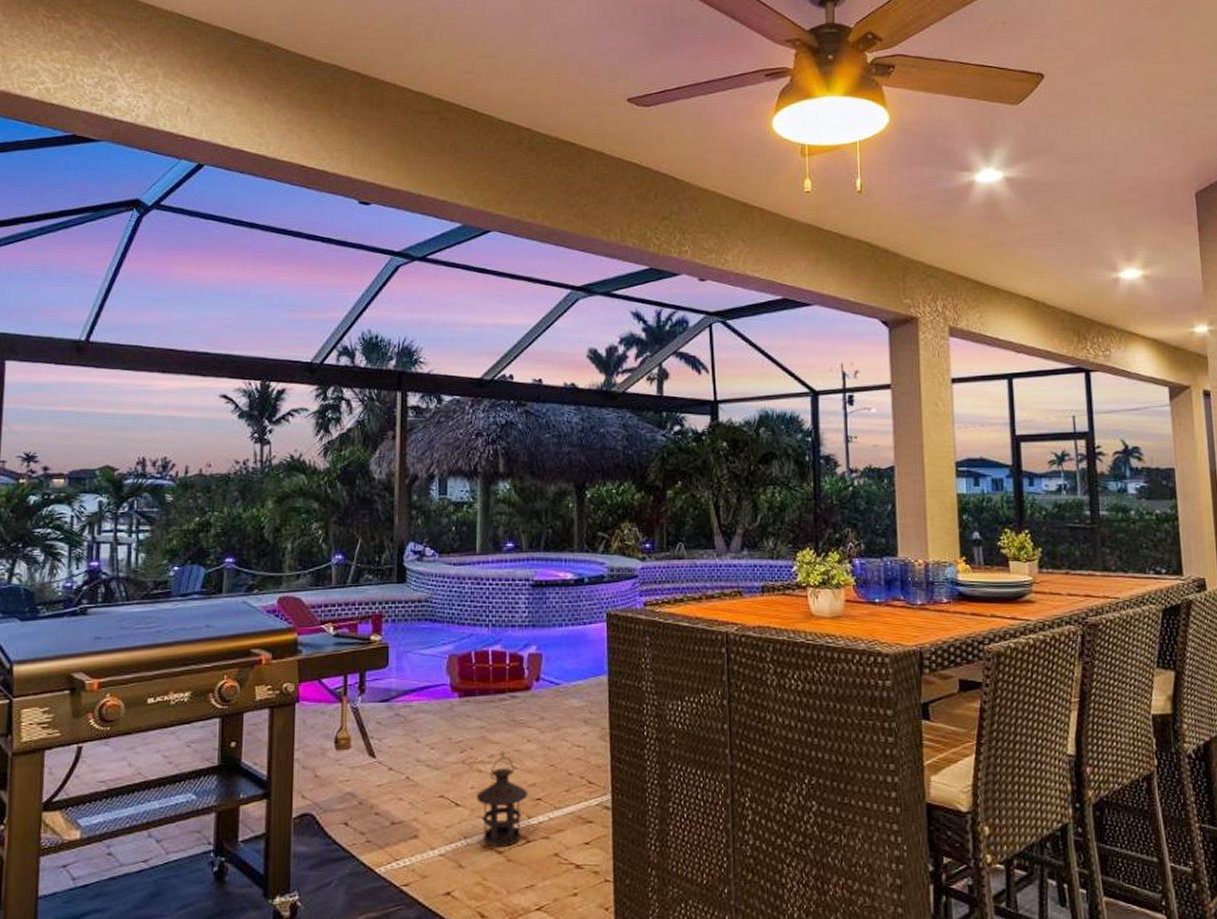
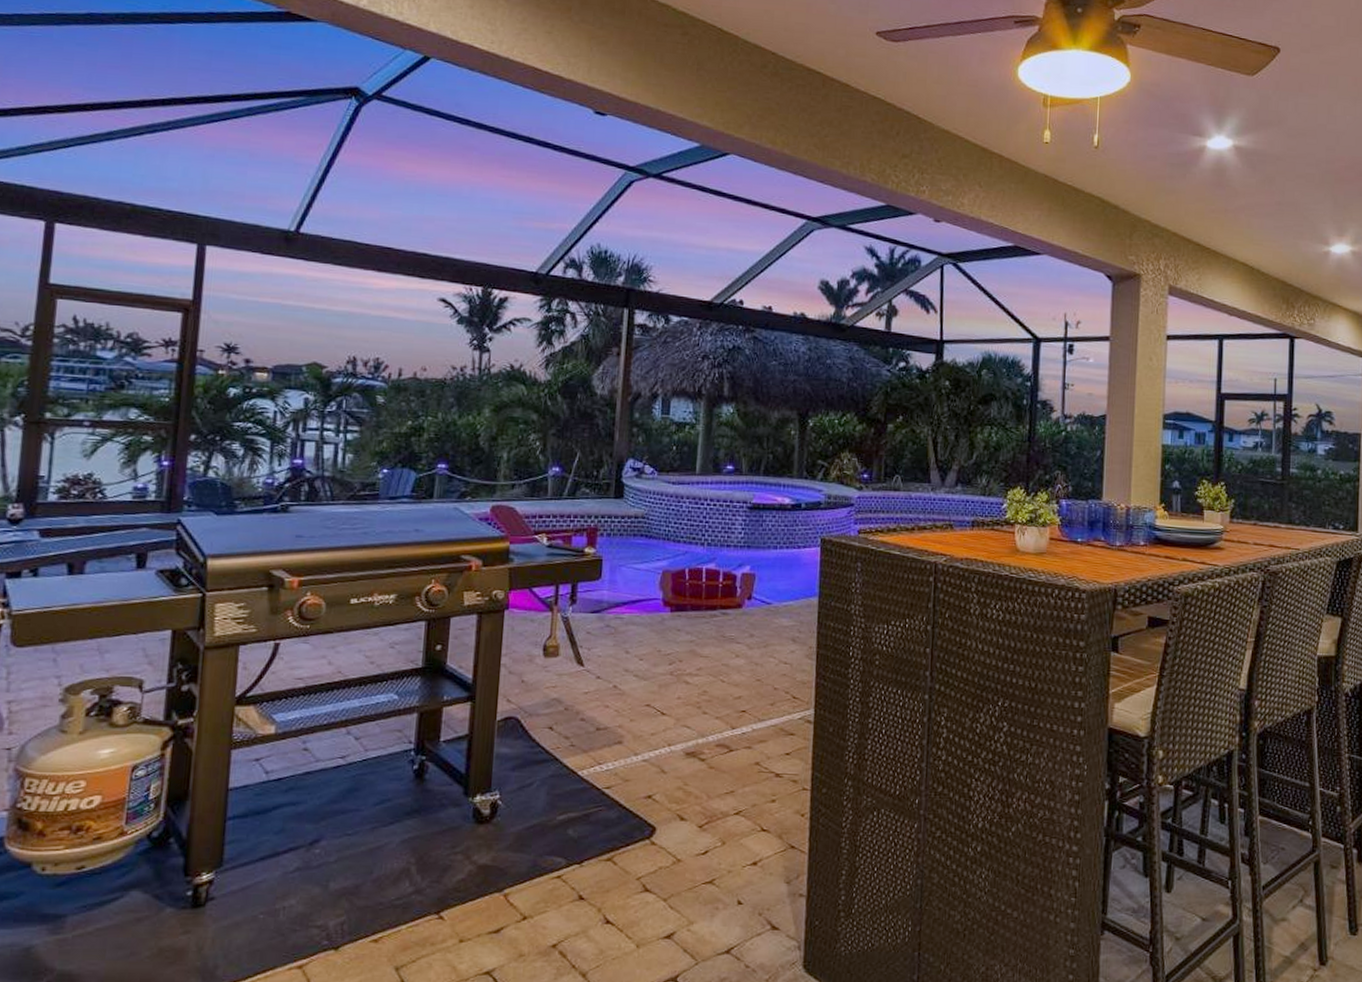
lantern: present [476,751,528,848] -> none [682,664,734,756]

